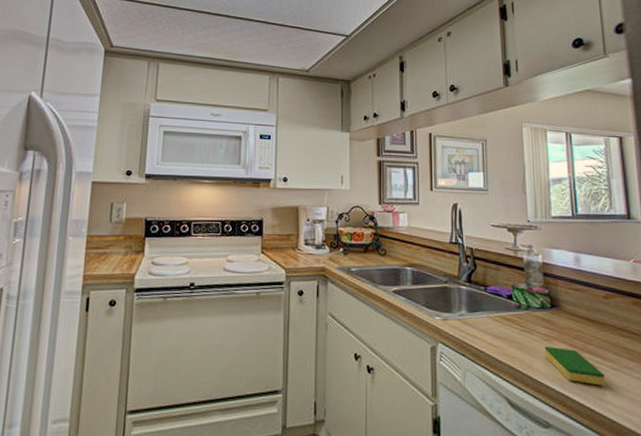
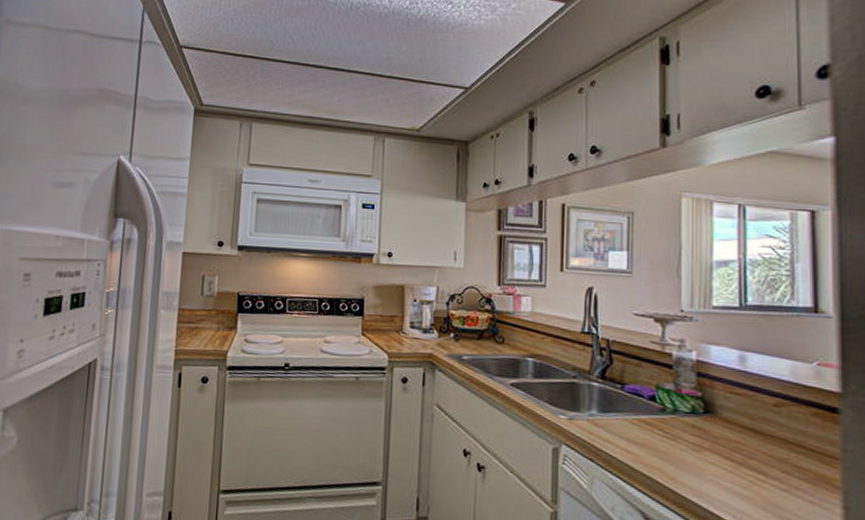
dish sponge: present [544,345,605,386] -> none [692,456,768,508]

